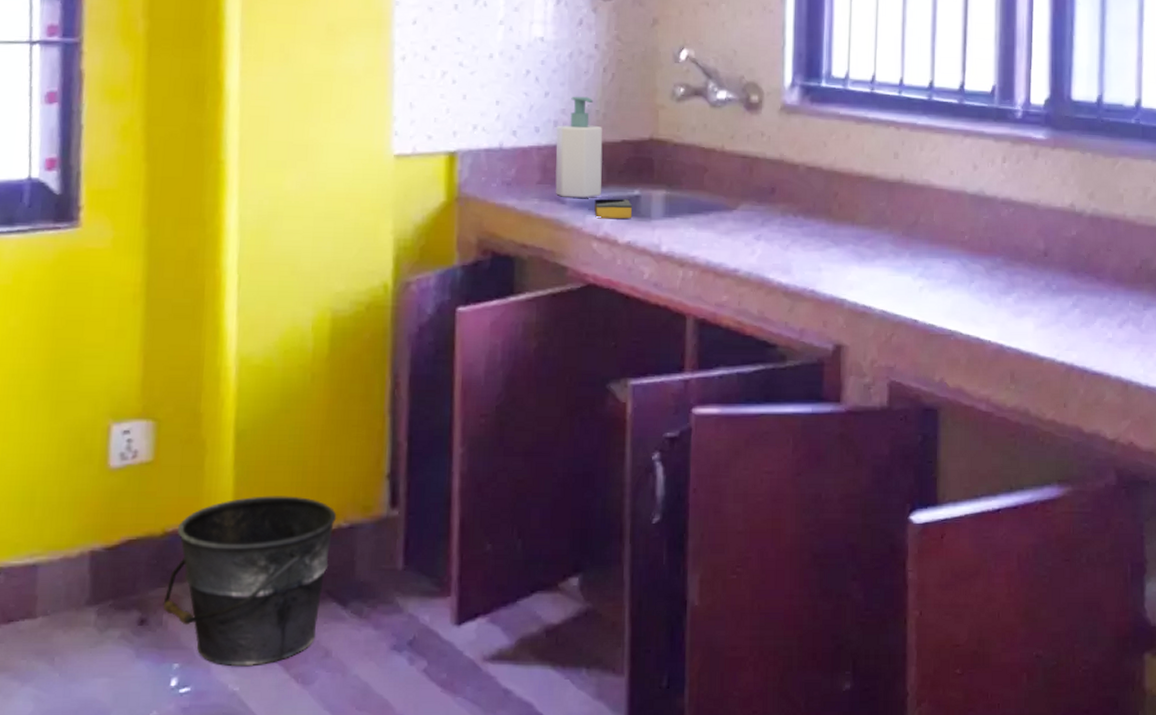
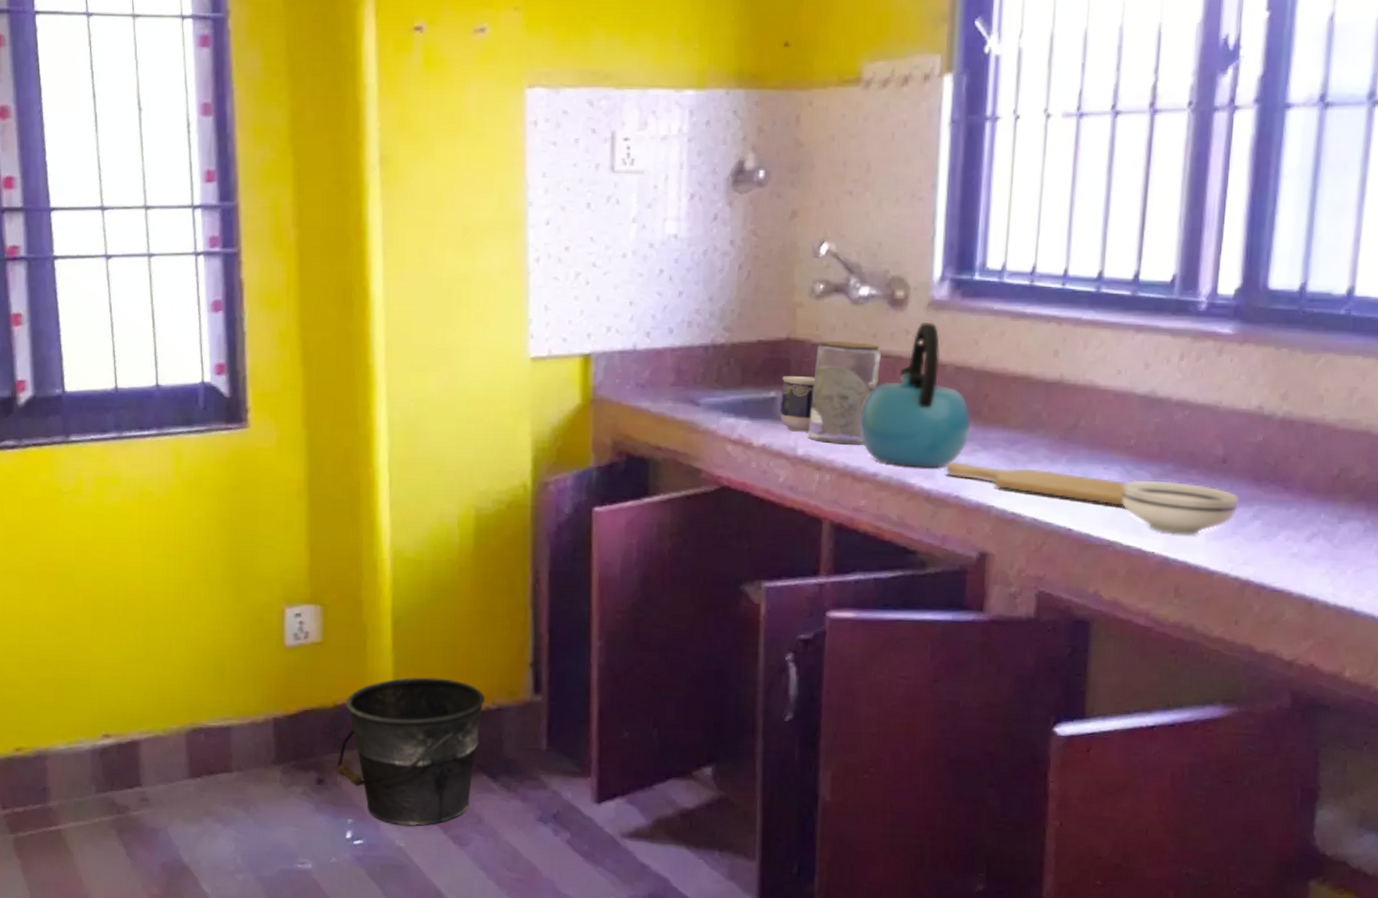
soap bottle: present [555,96,603,198] -> none [689,295,738,400]
sponge: present [594,199,633,219] -> none [729,401,768,422]
cup: none [643,175,677,229] -> present [779,376,815,432]
jar: none [671,141,739,242] -> present [808,340,881,445]
kettle: none [720,125,823,263] -> present [860,323,972,468]
chopping board: none [801,257,962,297] -> present [946,462,1125,505]
bowl: none [959,272,1061,323] -> present [1121,479,1240,535]

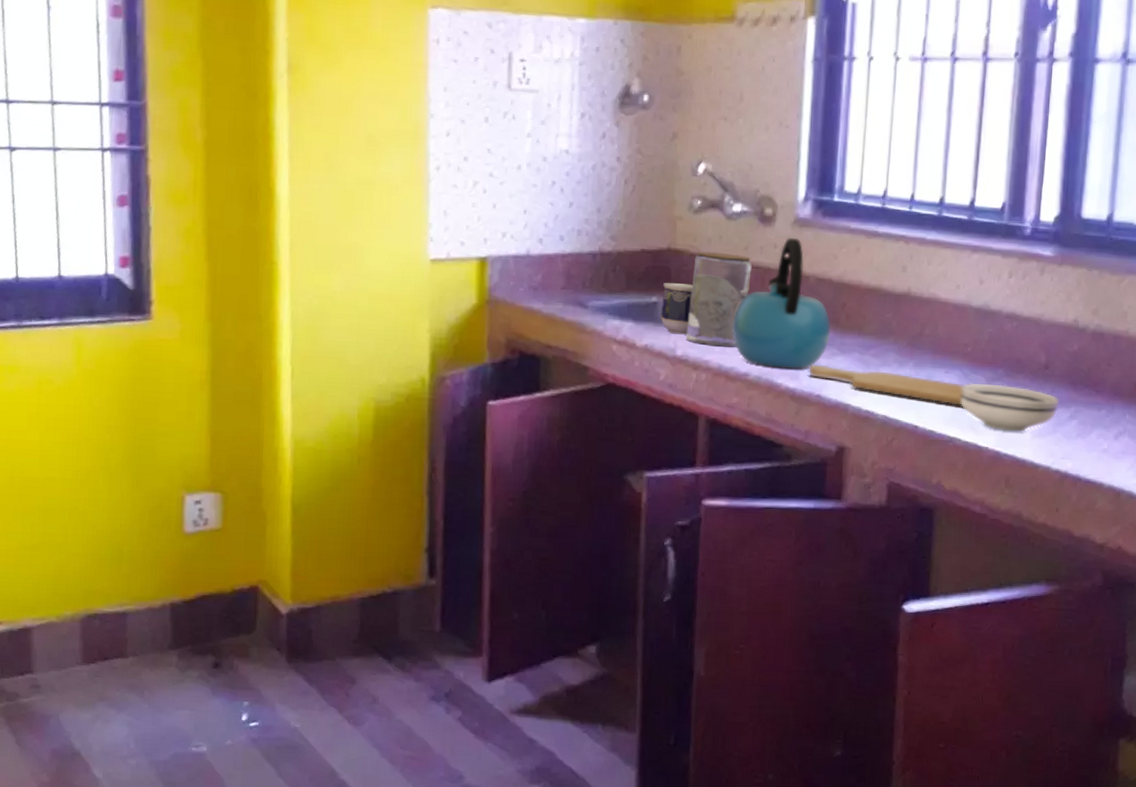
bucket: present [336,677,486,826] -> none [233,562,382,707]

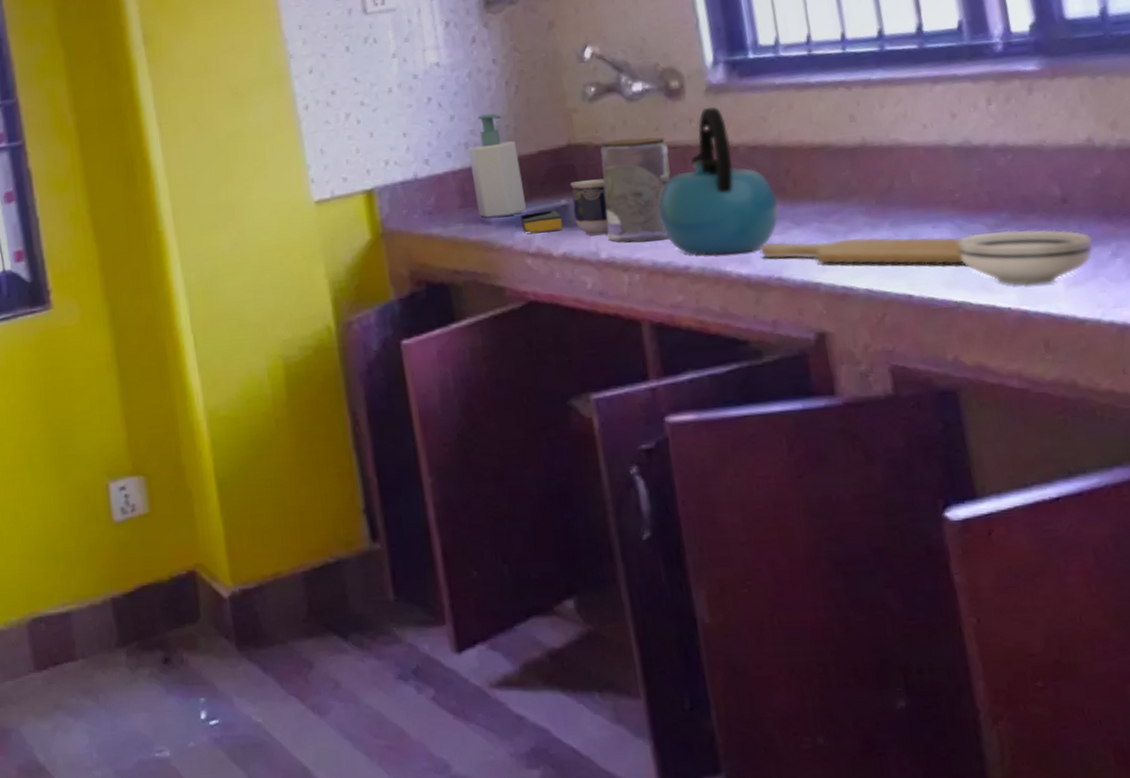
soap bottle: none [578,206,624,304] -> present [468,113,527,218]
sponge: none [614,304,651,324] -> present [520,210,564,235]

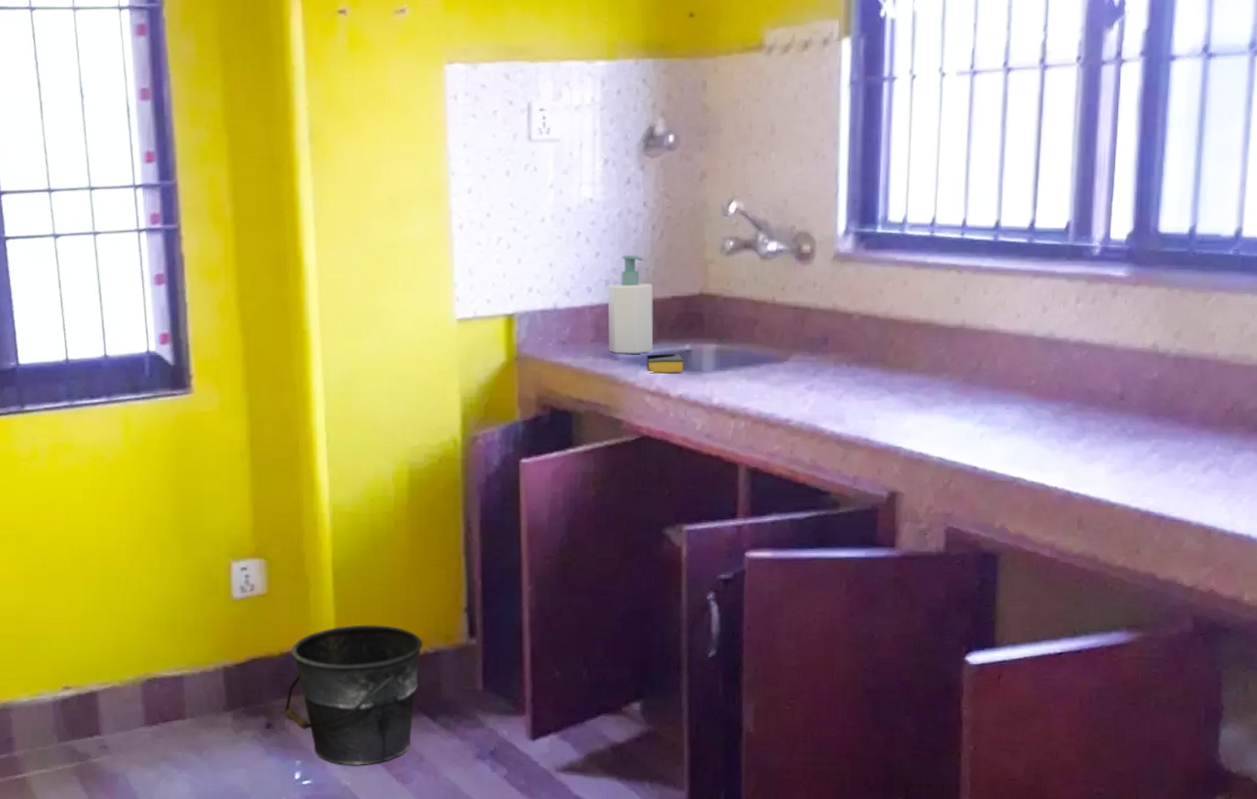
bucket: none [181,536,324,699] -> present [284,624,423,765]
cup: present [569,178,609,236] -> none [695,329,727,382]
jar: present [600,137,671,242] -> none [723,294,790,393]
kettle: present [658,107,780,255] -> none [772,275,878,412]
chopping board: present [761,237,964,264] -> none [855,406,1027,443]
bowl: present [956,229,1094,285] -> none [1024,418,1138,469]

